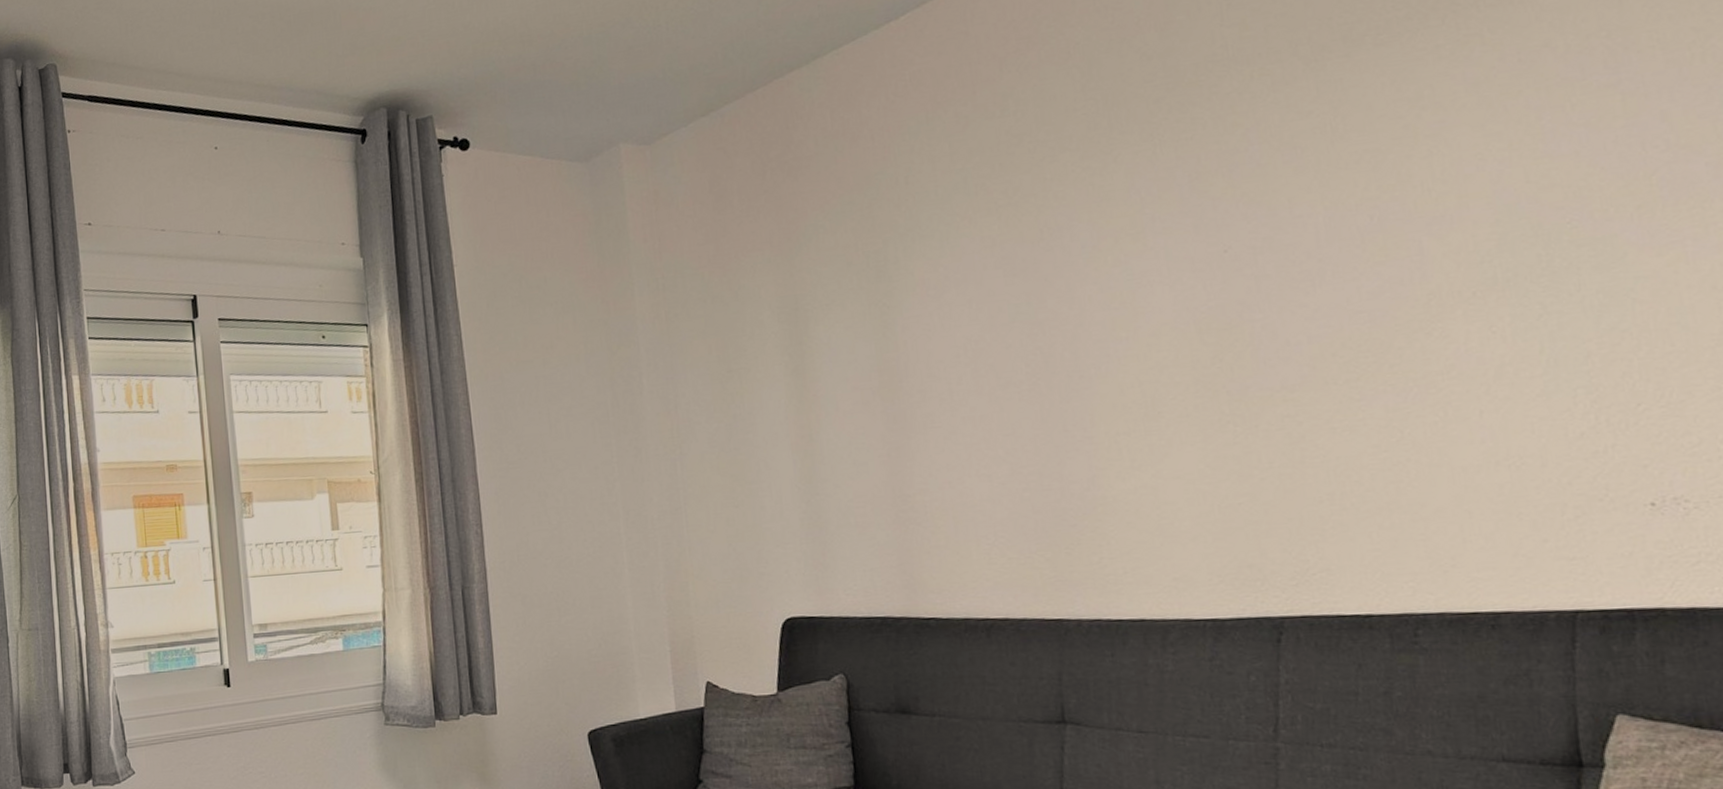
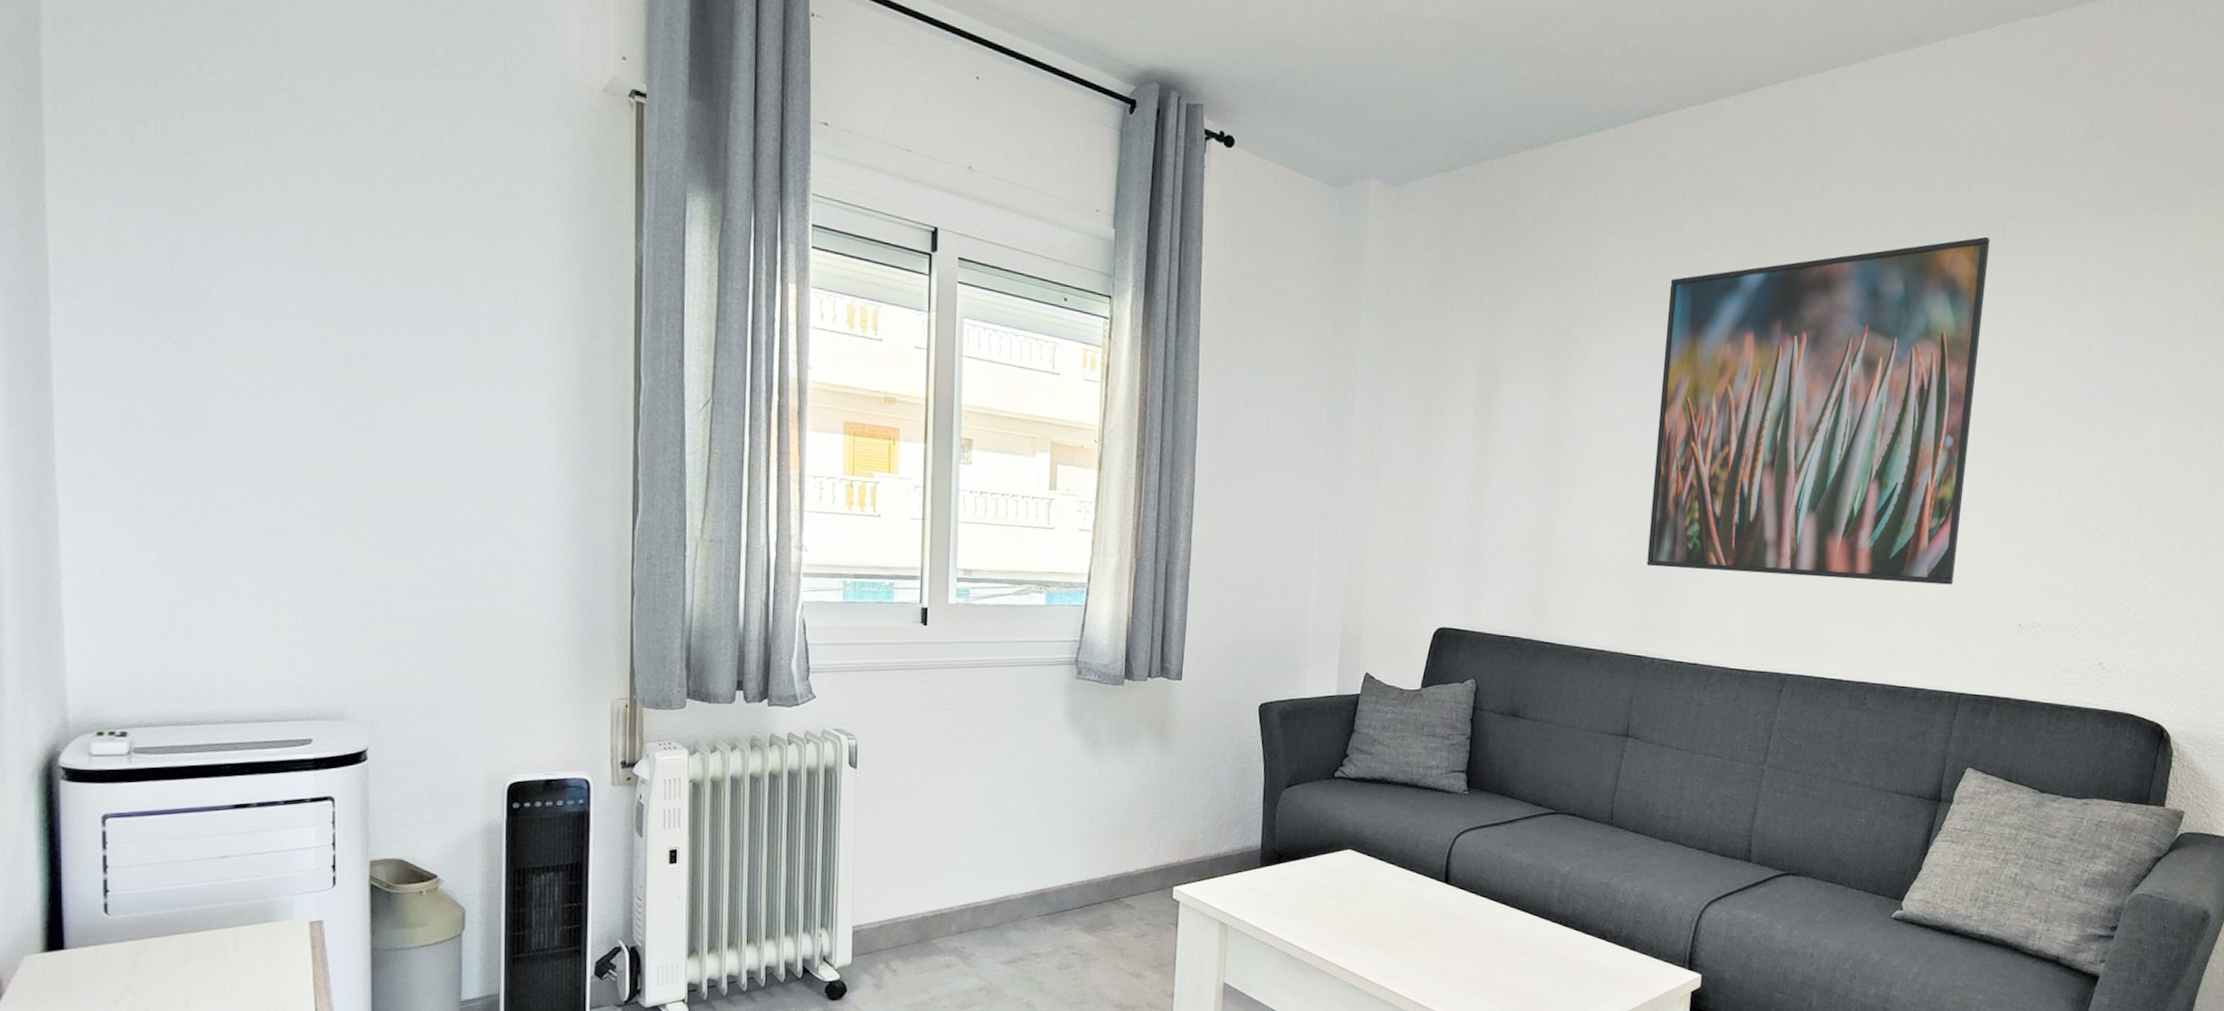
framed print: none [1004,14,1520,507] -> present [1646,236,1990,585]

